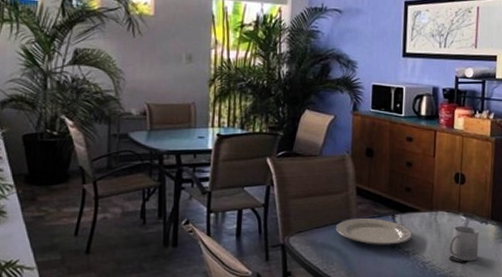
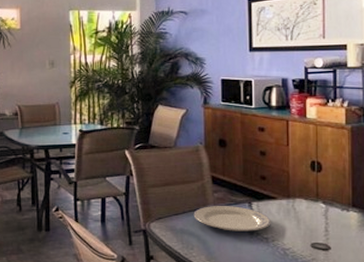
mug: present [448,226,479,262] -> none [309,214,341,249]

